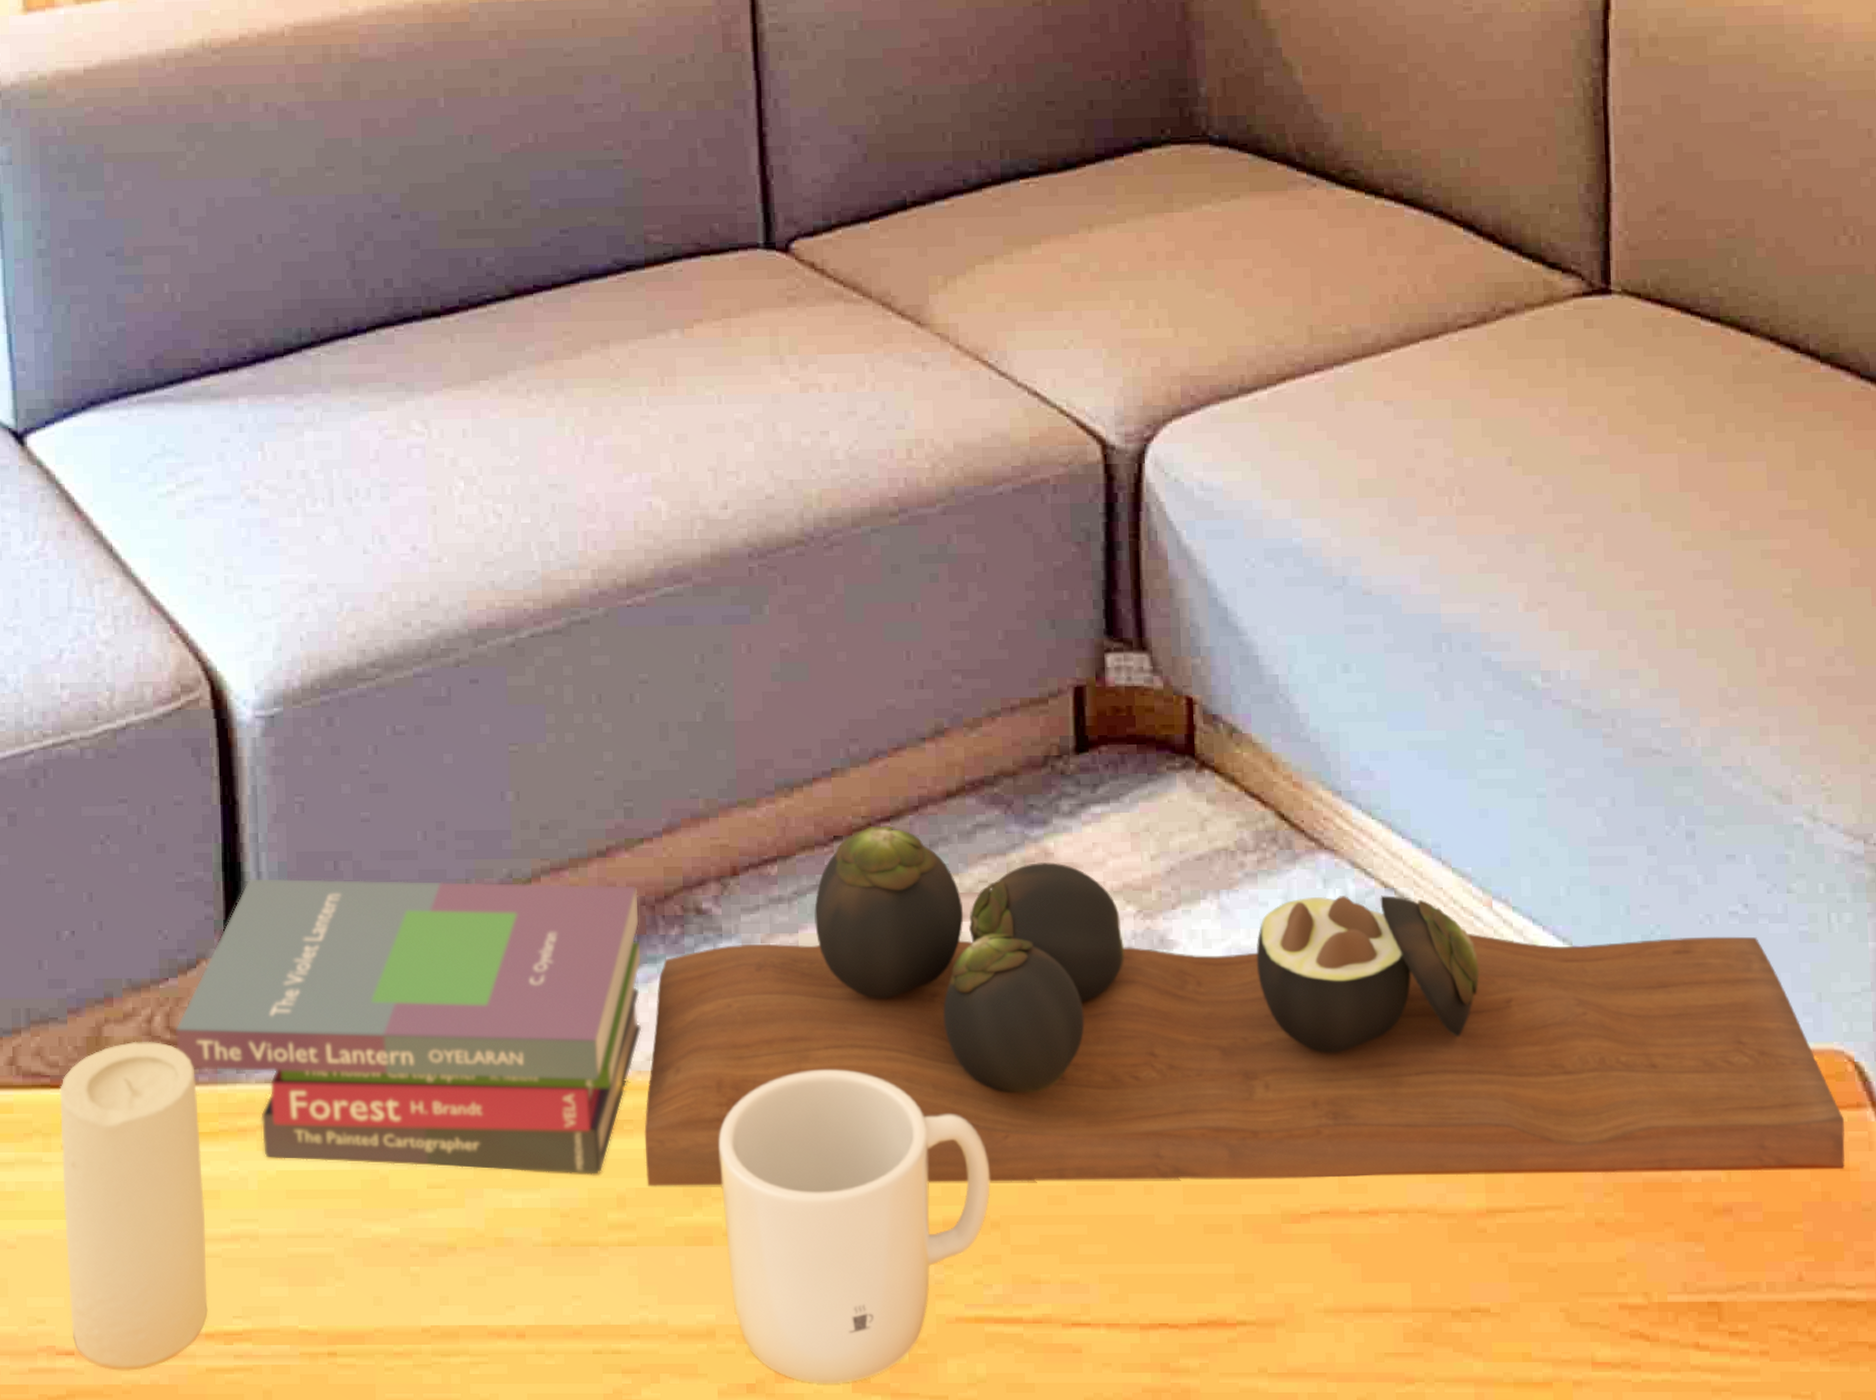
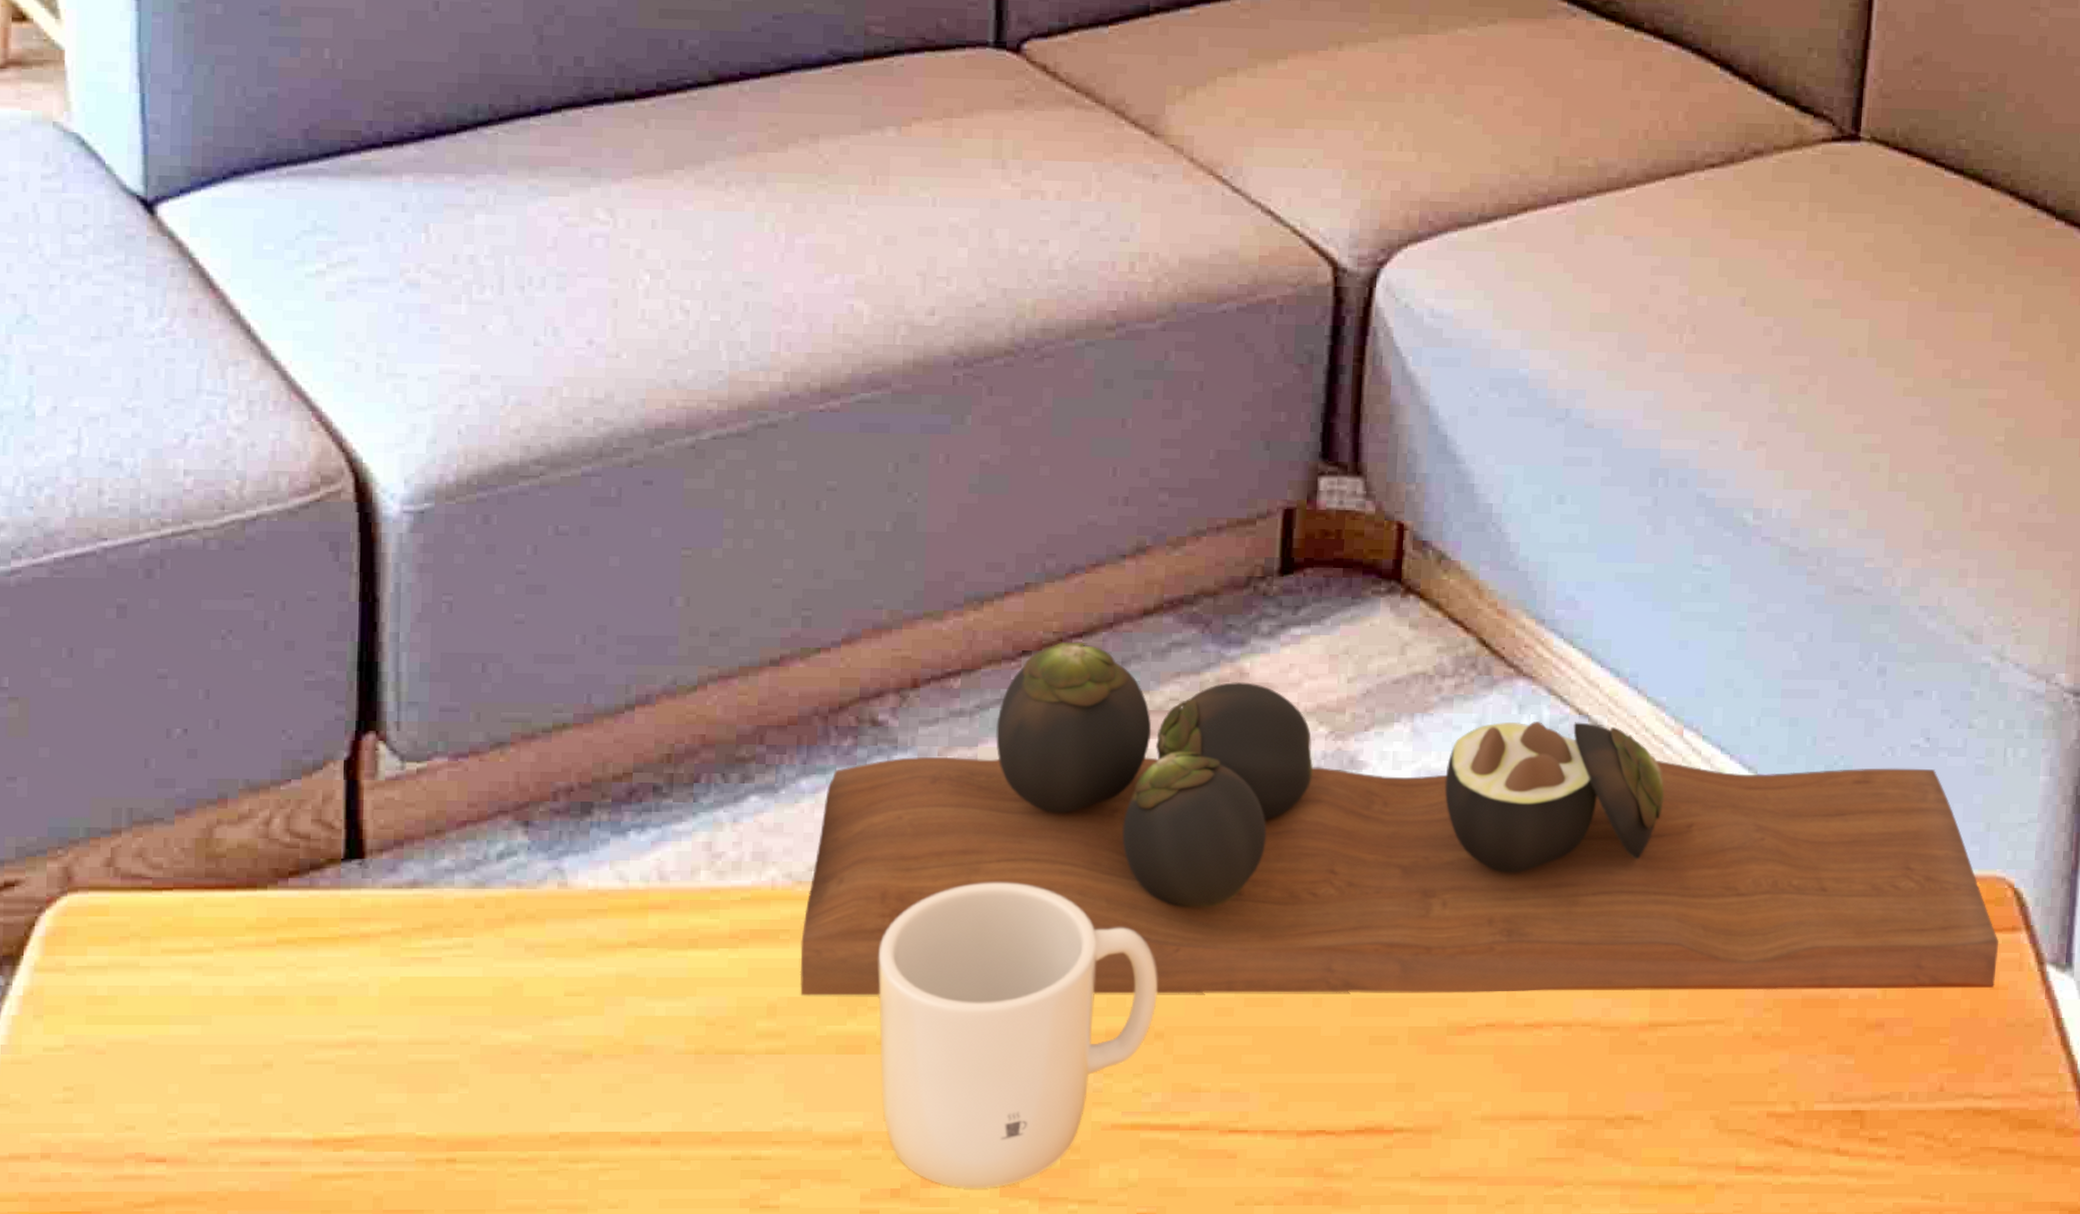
candle: present [59,1041,208,1371] -> none [161,843,319,1178]
books: present [174,877,642,1175] -> none [295,678,811,983]

